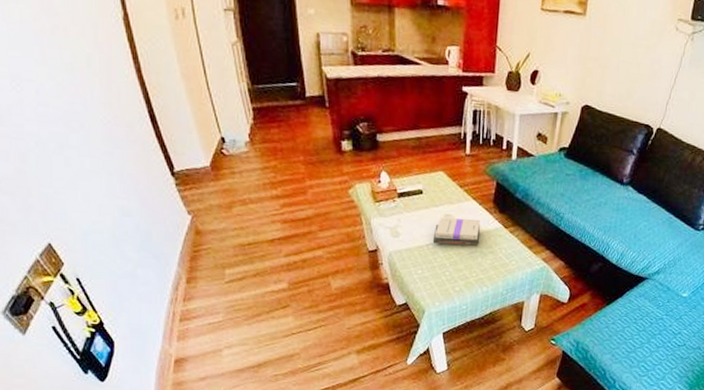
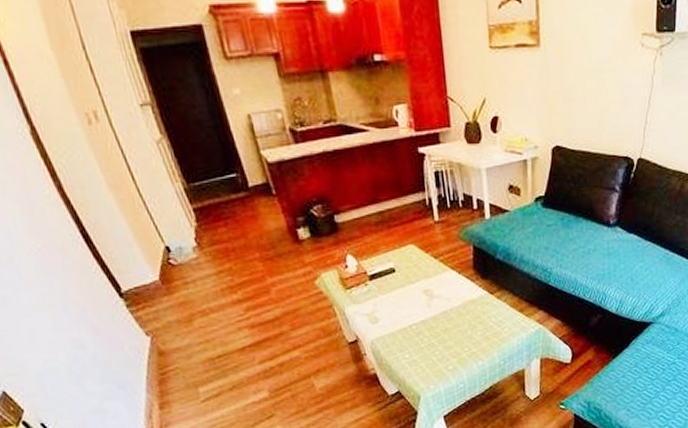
books: present [432,217,481,246] -> none [415,289,466,324]

